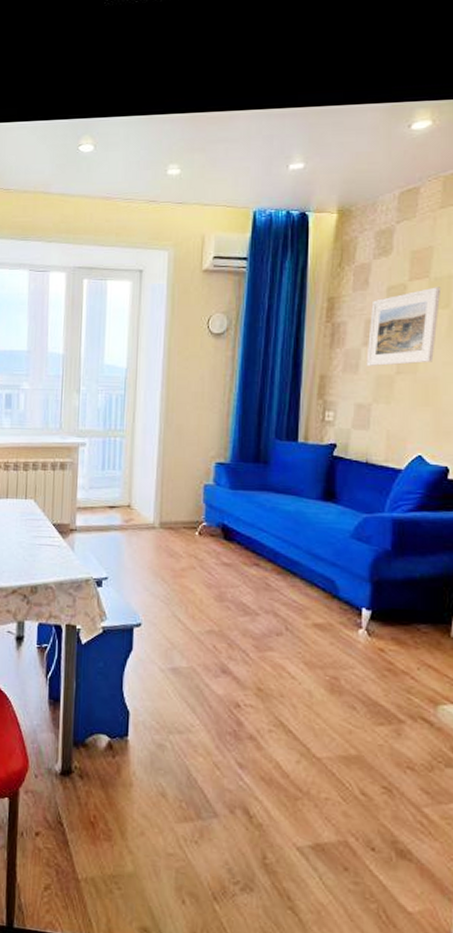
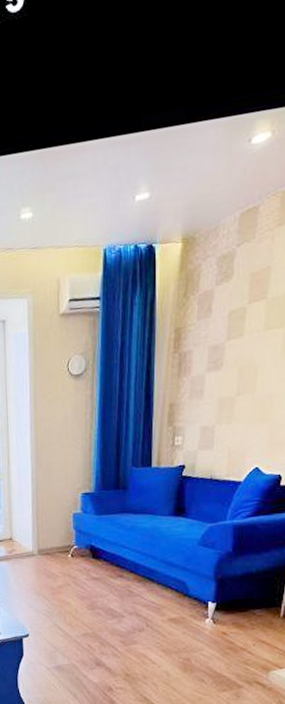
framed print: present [366,287,442,366] -> none [210,306,278,391]

